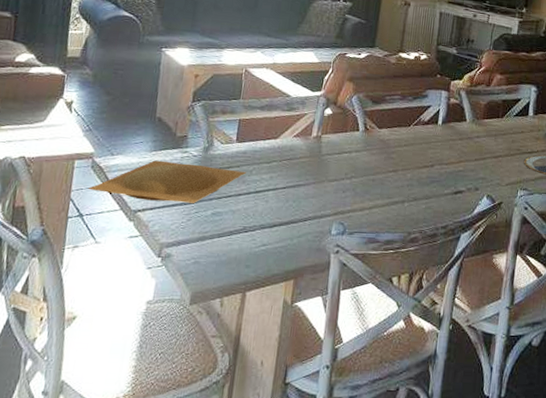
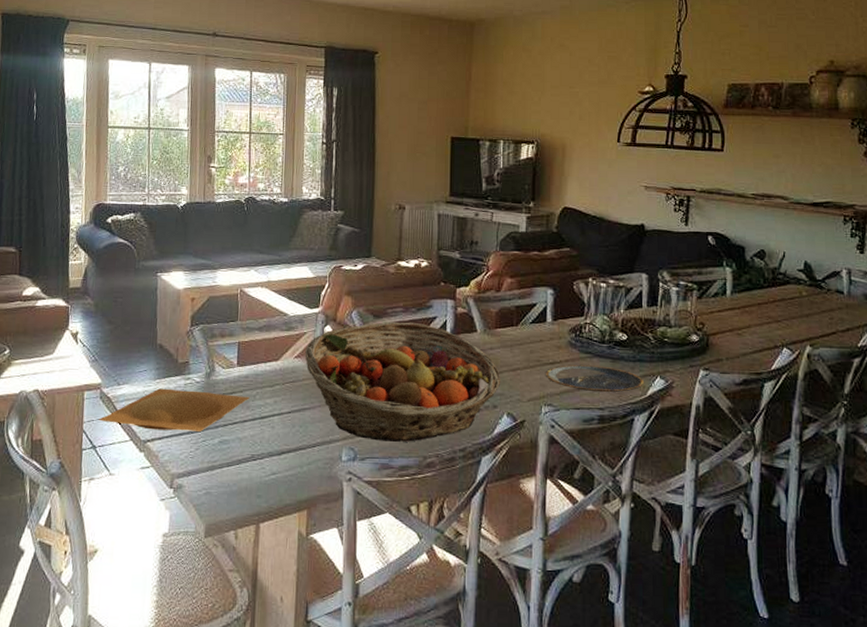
fruit basket: none [304,108,484,219] -> present [305,322,501,442]

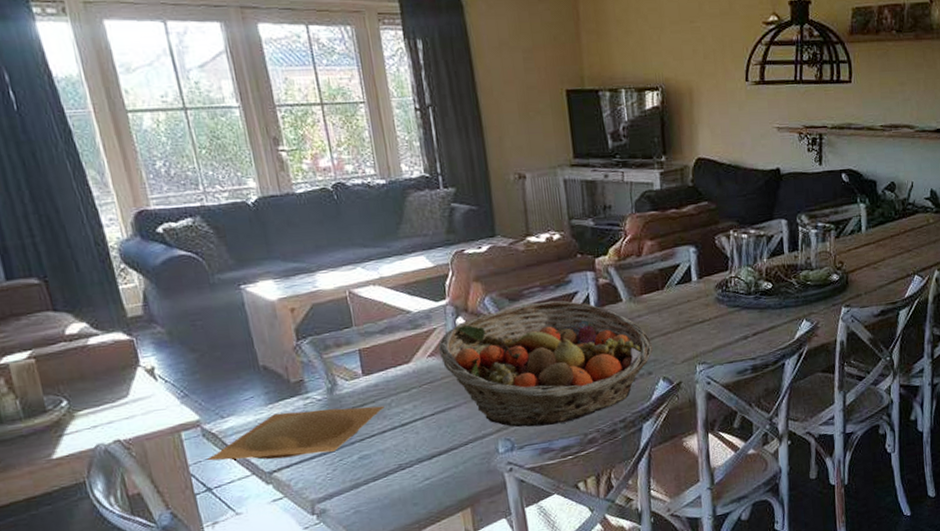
plate: present [546,365,645,392] -> none [697,317,792,344]

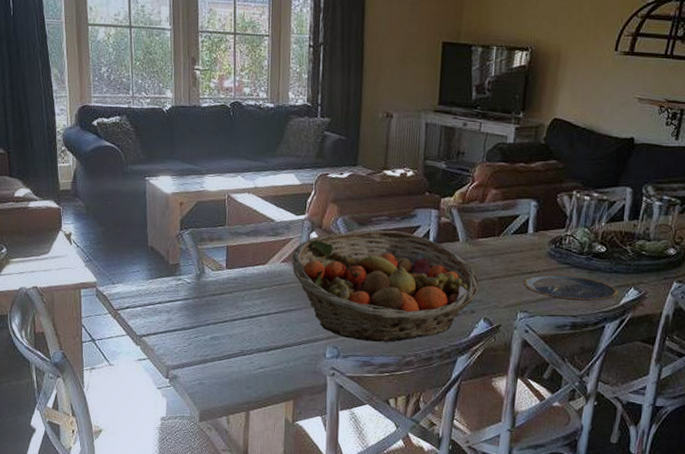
plate: present [207,405,385,461] -> none [96,288,239,328]
plate: none [697,317,792,344] -> present [524,274,619,301]

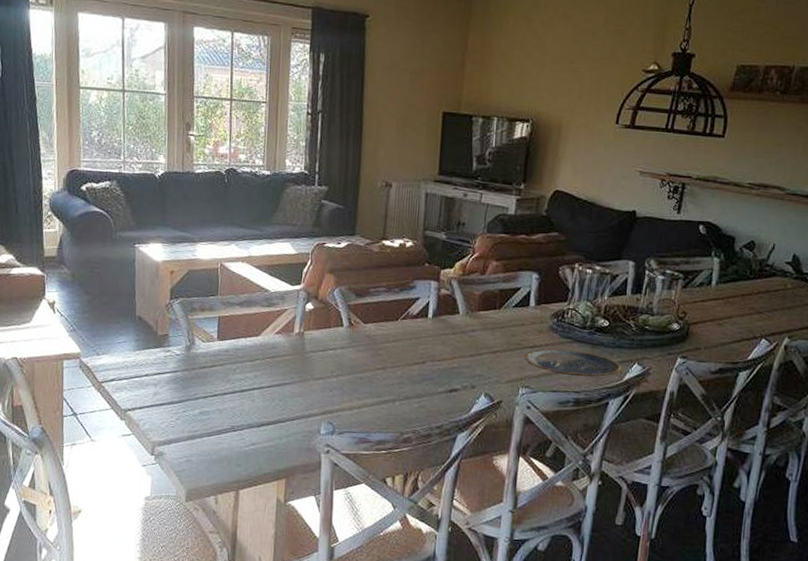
fruit basket: present [291,230,480,342] -> none [285,301,481,418]

